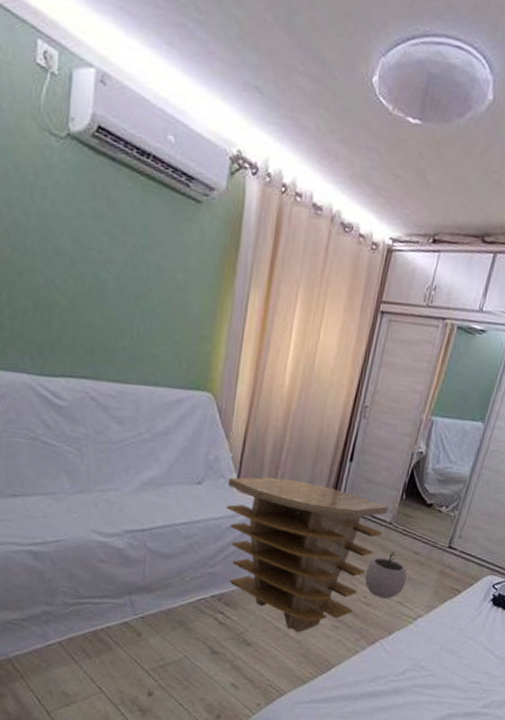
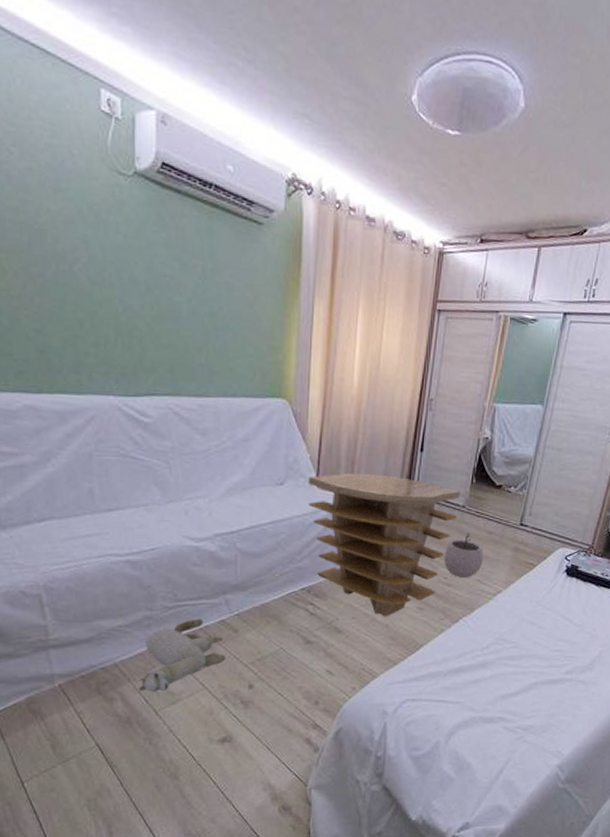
plush toy: none [30,618,126,692] -> present [136,618,225,692]

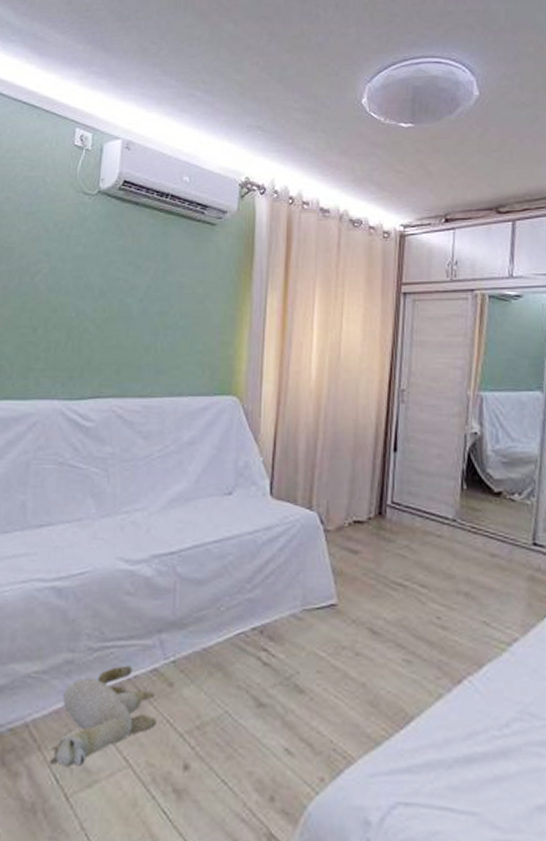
side table: present [308,472,460,617] -> none [260,479,448,672]
plant pot: present [443,533,483,578] -> none [433,555,487,618]

